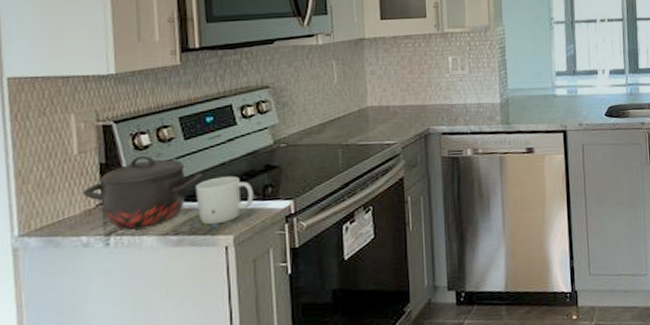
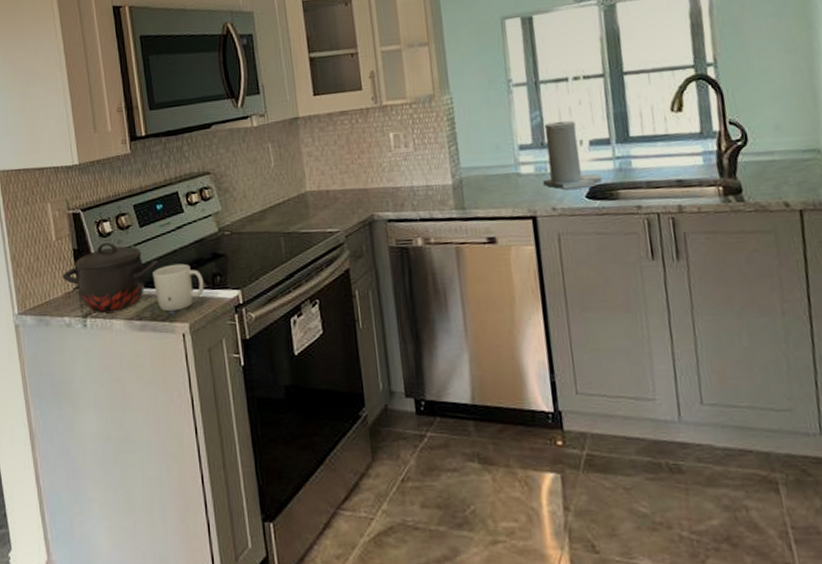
paper towel: none [573,53,618,109] -> present [543,120,603,190]

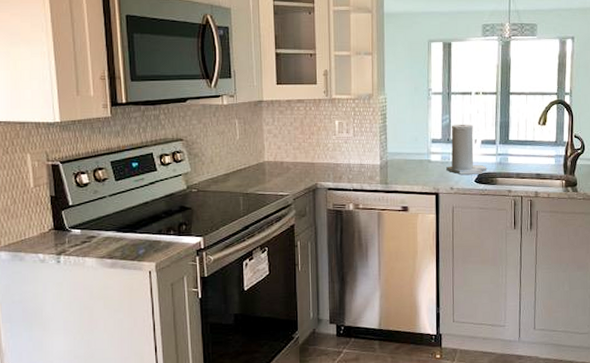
cooking pot: present [62,242,158,313] -> none [38,192,130,251]
mug: present [153,263,205,312] -> none [125,213,171,253]

